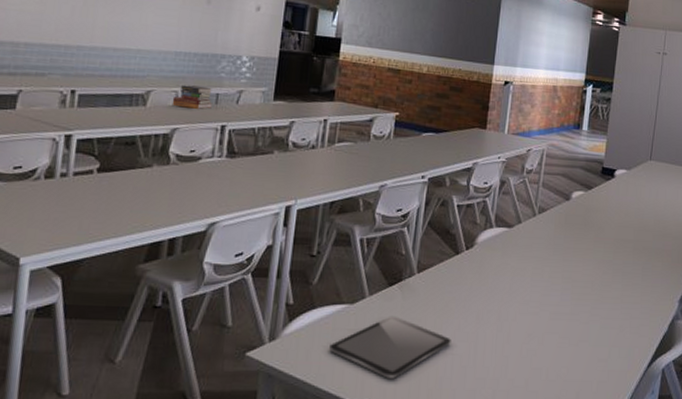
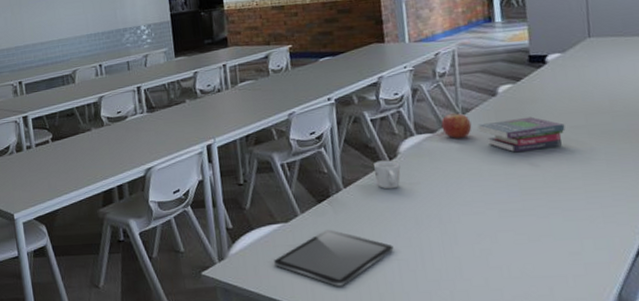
books: present [172,84,212,110] -> none [93,57,126,79]
mug: none [449,248,475,280] -> present [373,160,401,190]
apple: none [518,210,544,237] -> present [441,112,472,138]
books: none [548,225,618,258] -> present [476,116,566,153]

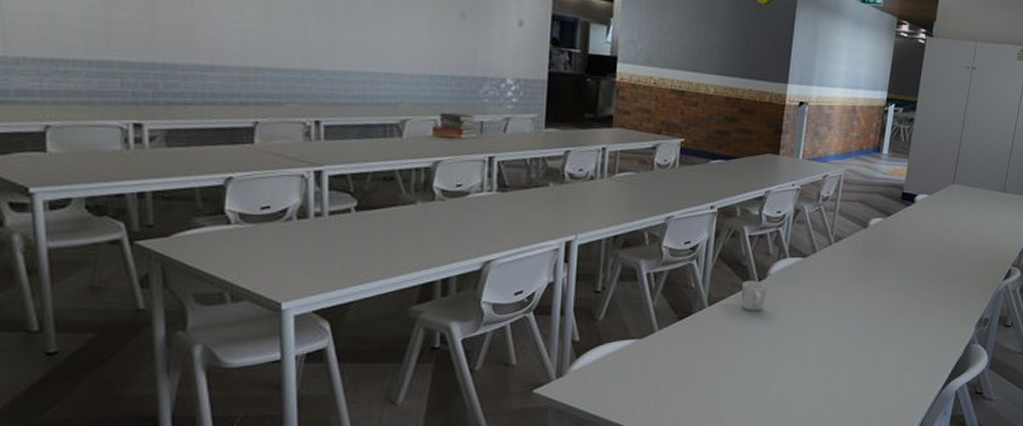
books: none [93,57,126,79] -> present [431,112,476,140]
tablet: present [273,229,394,287] -> none [618,349,744,411]
apple: present [441,112,472,138] -> none [813,239,841,266]
books: present [476,116,566,153] -> none [844,252,916,286]

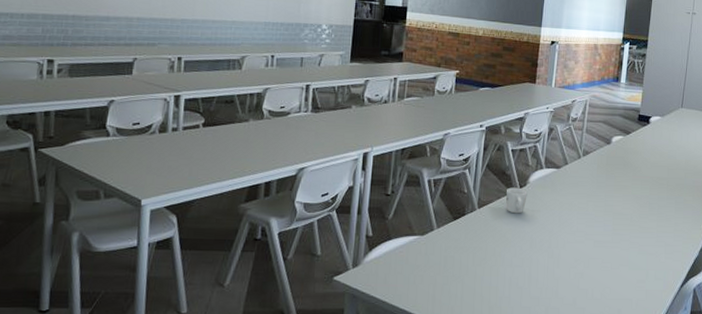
books: present [431,112,476,140] -> none [264,50,298,71]

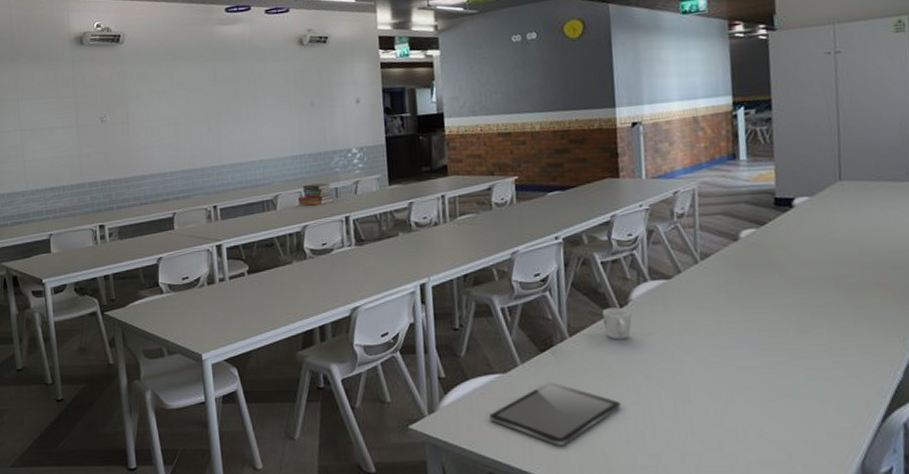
books: none [264,50,298,71] -> present [297,183,333,206]
tablet: none [403,245,509,299] -> present [488,382,621,447]

